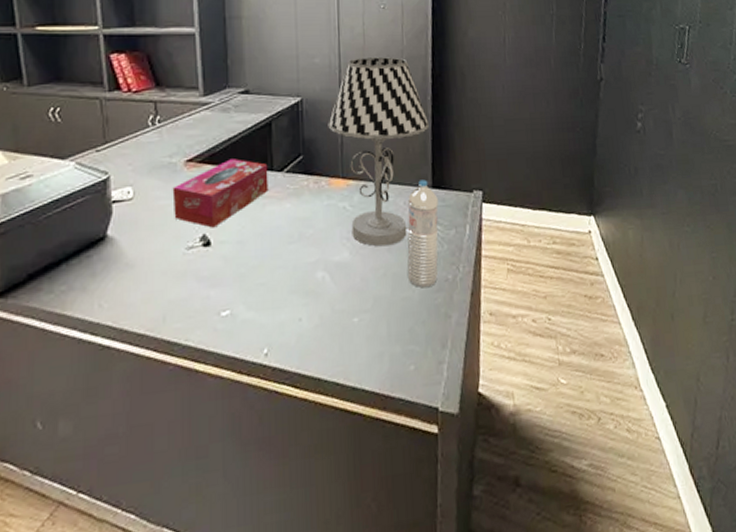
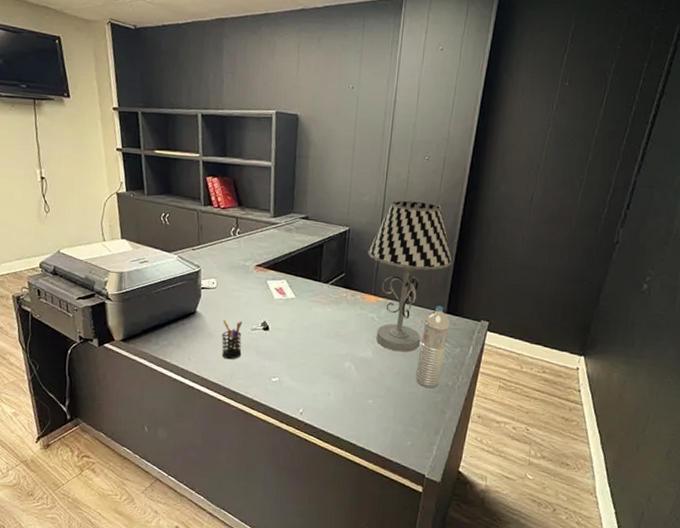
pen holder: none [146,239,176,297] -> present [222,320,243,360]
tissue box: present [172,159,269,228] -> none [244,268,317,318]

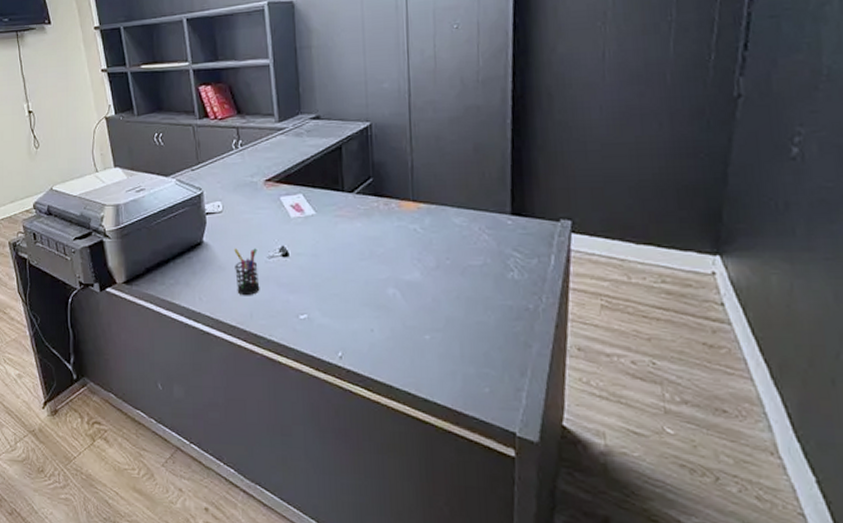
table lamp: present [368,200,452,352] -> none [397,79,508,270]
water bottle: present [416,305,450,389] -> none [482,206,518,315]

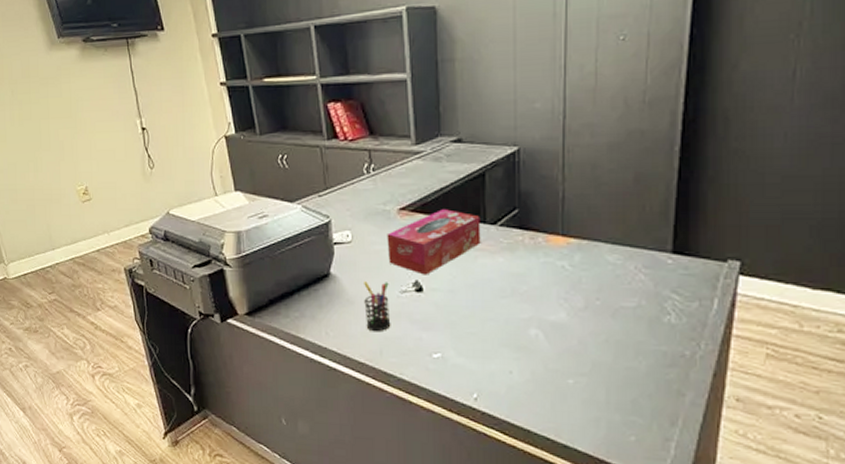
tissue box: none [254,180,340,241] -> present [387,209,481,275]

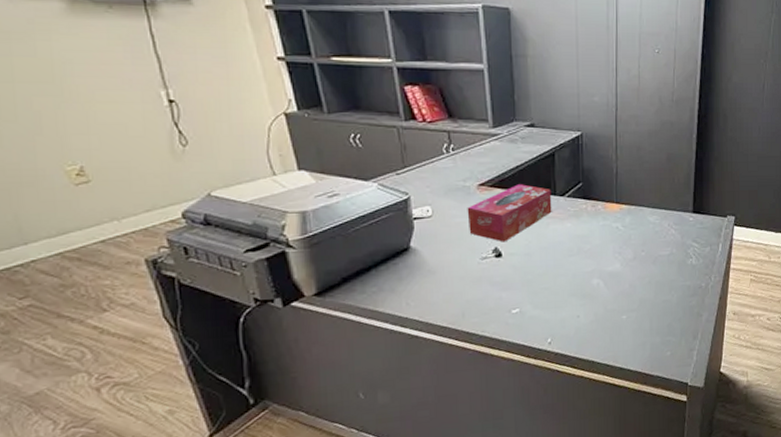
pen holder: present [364,281,391,332] -> none [445,251,472,297]

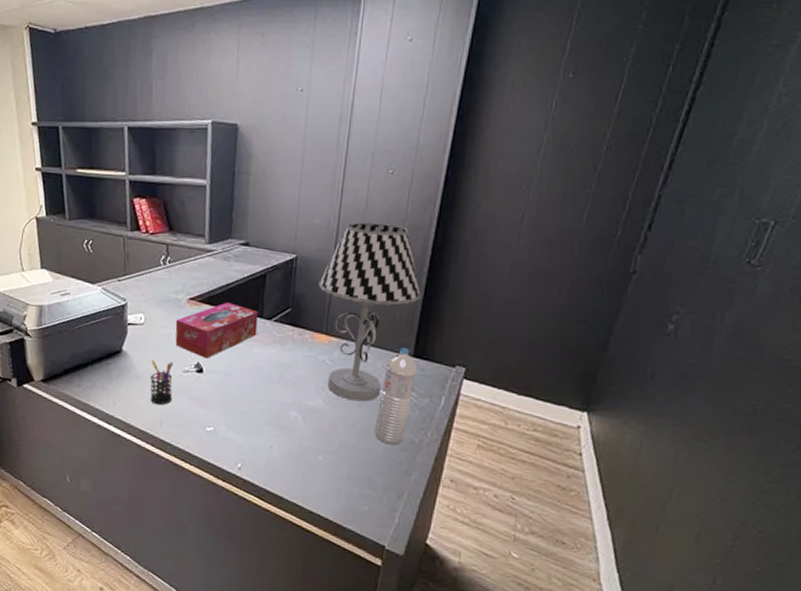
pen holder: none [445,251,472,297] -> present [150,360,174,405]
table lamp: none [605,98,693,260] -> present [318,222,420,402]
water bottle: none [669,206,697,293] -> present [375,347,417,445]

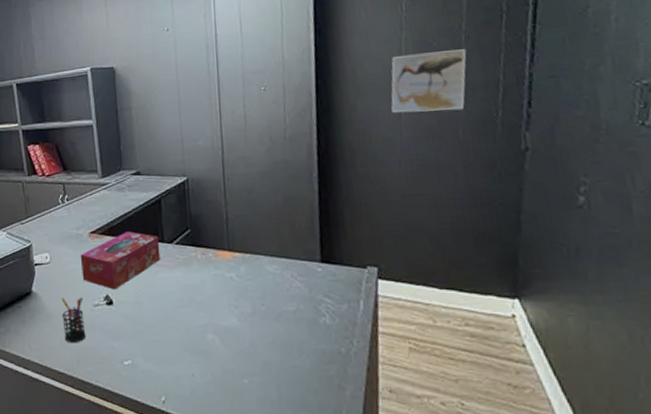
table lamp: present [318,222,420,402] -> none [213,136,316,316]
water bottle: present [375,347,417,445] -> none [295,254,330,359]
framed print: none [515,157,604,224] -> present [391,49,467,113]

